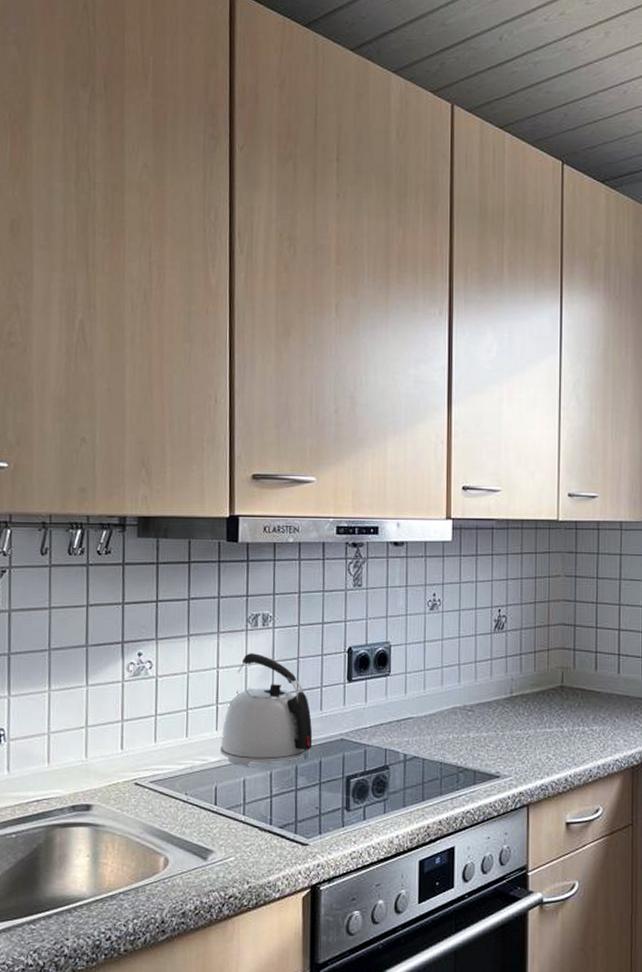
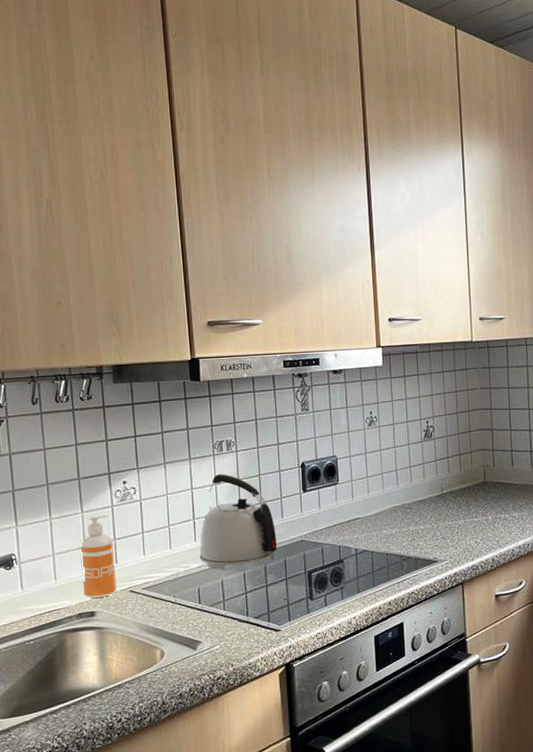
soap dispenser: none [79,690,121,790] -> present [80,515,117,599]

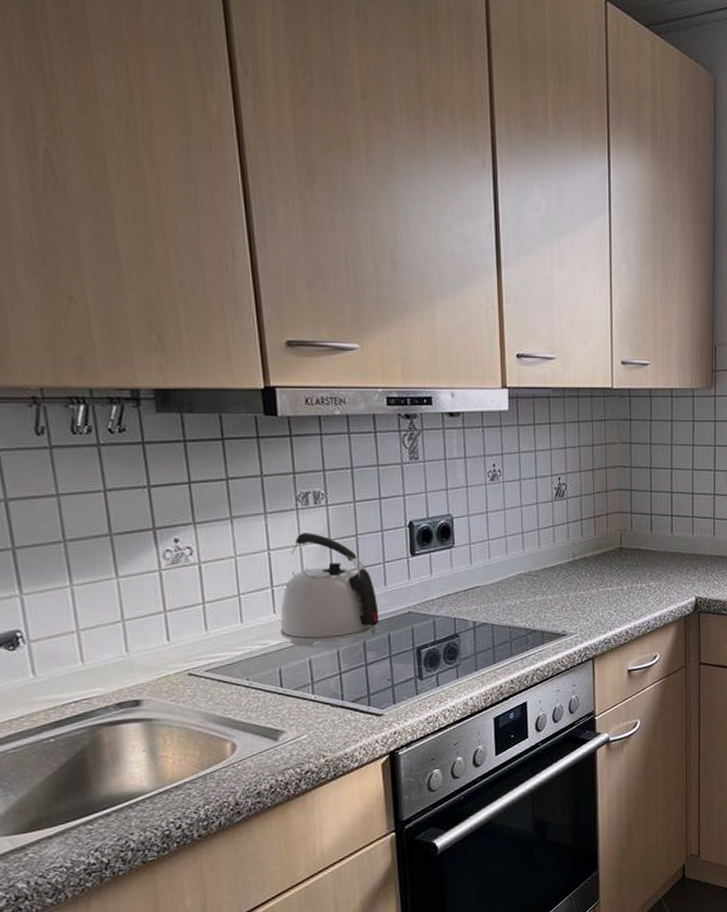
soap dispenser: present [80,515,117,599] -> none [115,581,170,685]

